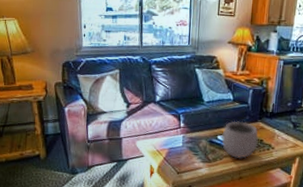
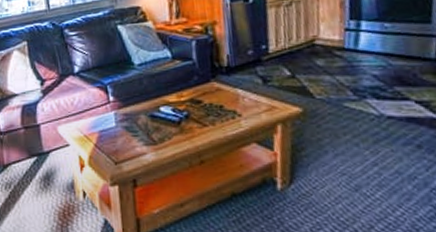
plant pot: present [221,114,258,160] -> none [165,73,218,136]

